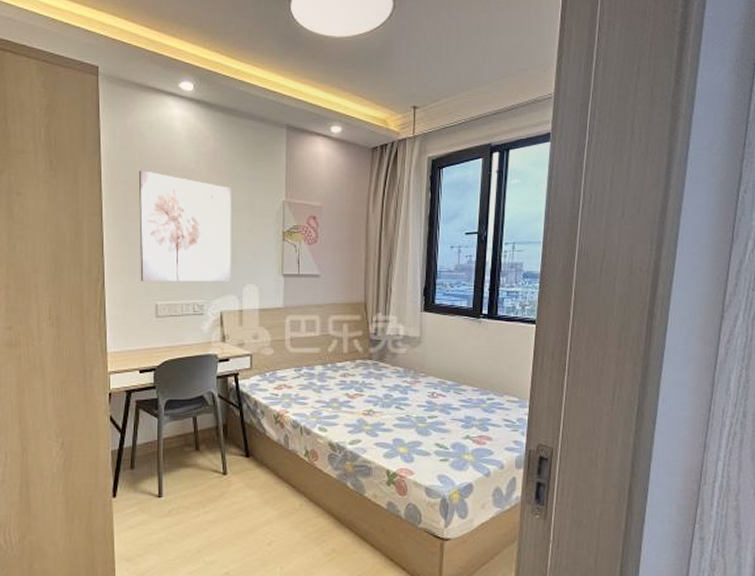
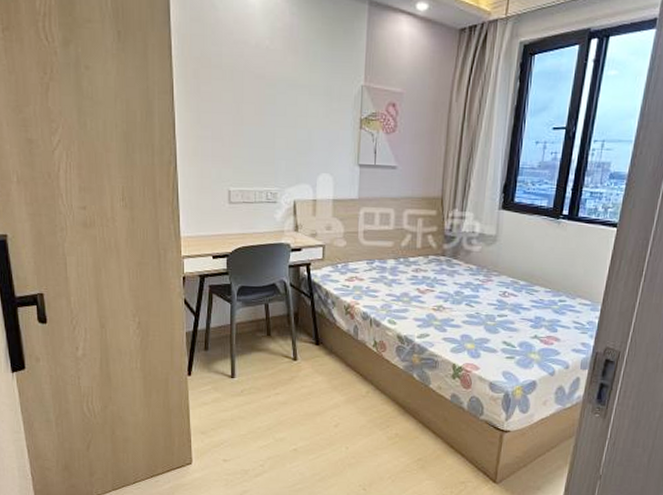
wall art: present [138,170,231,281] -> none [210,46,308,170]

